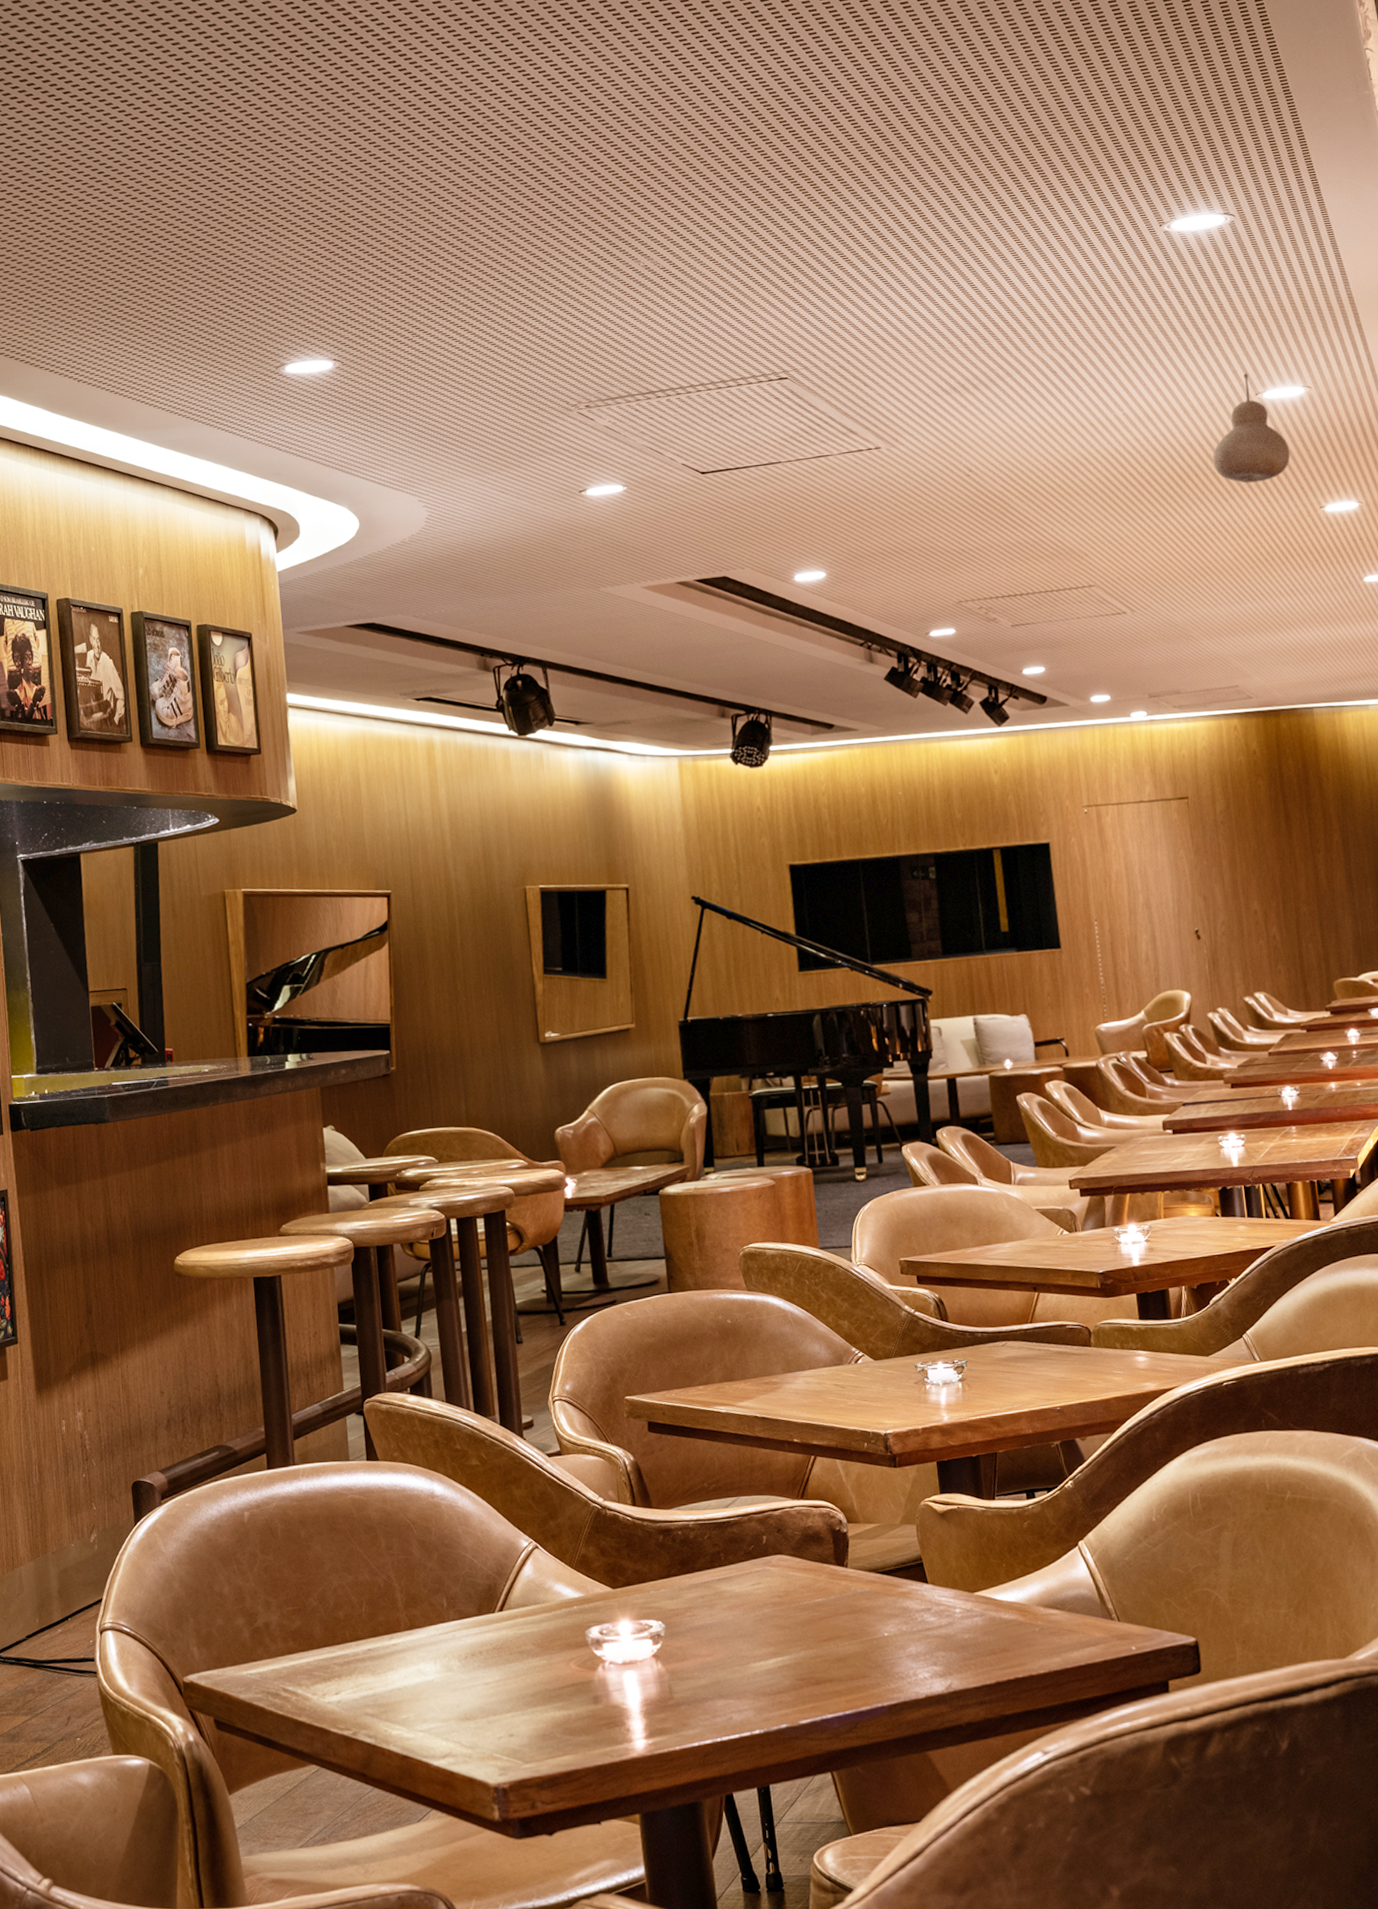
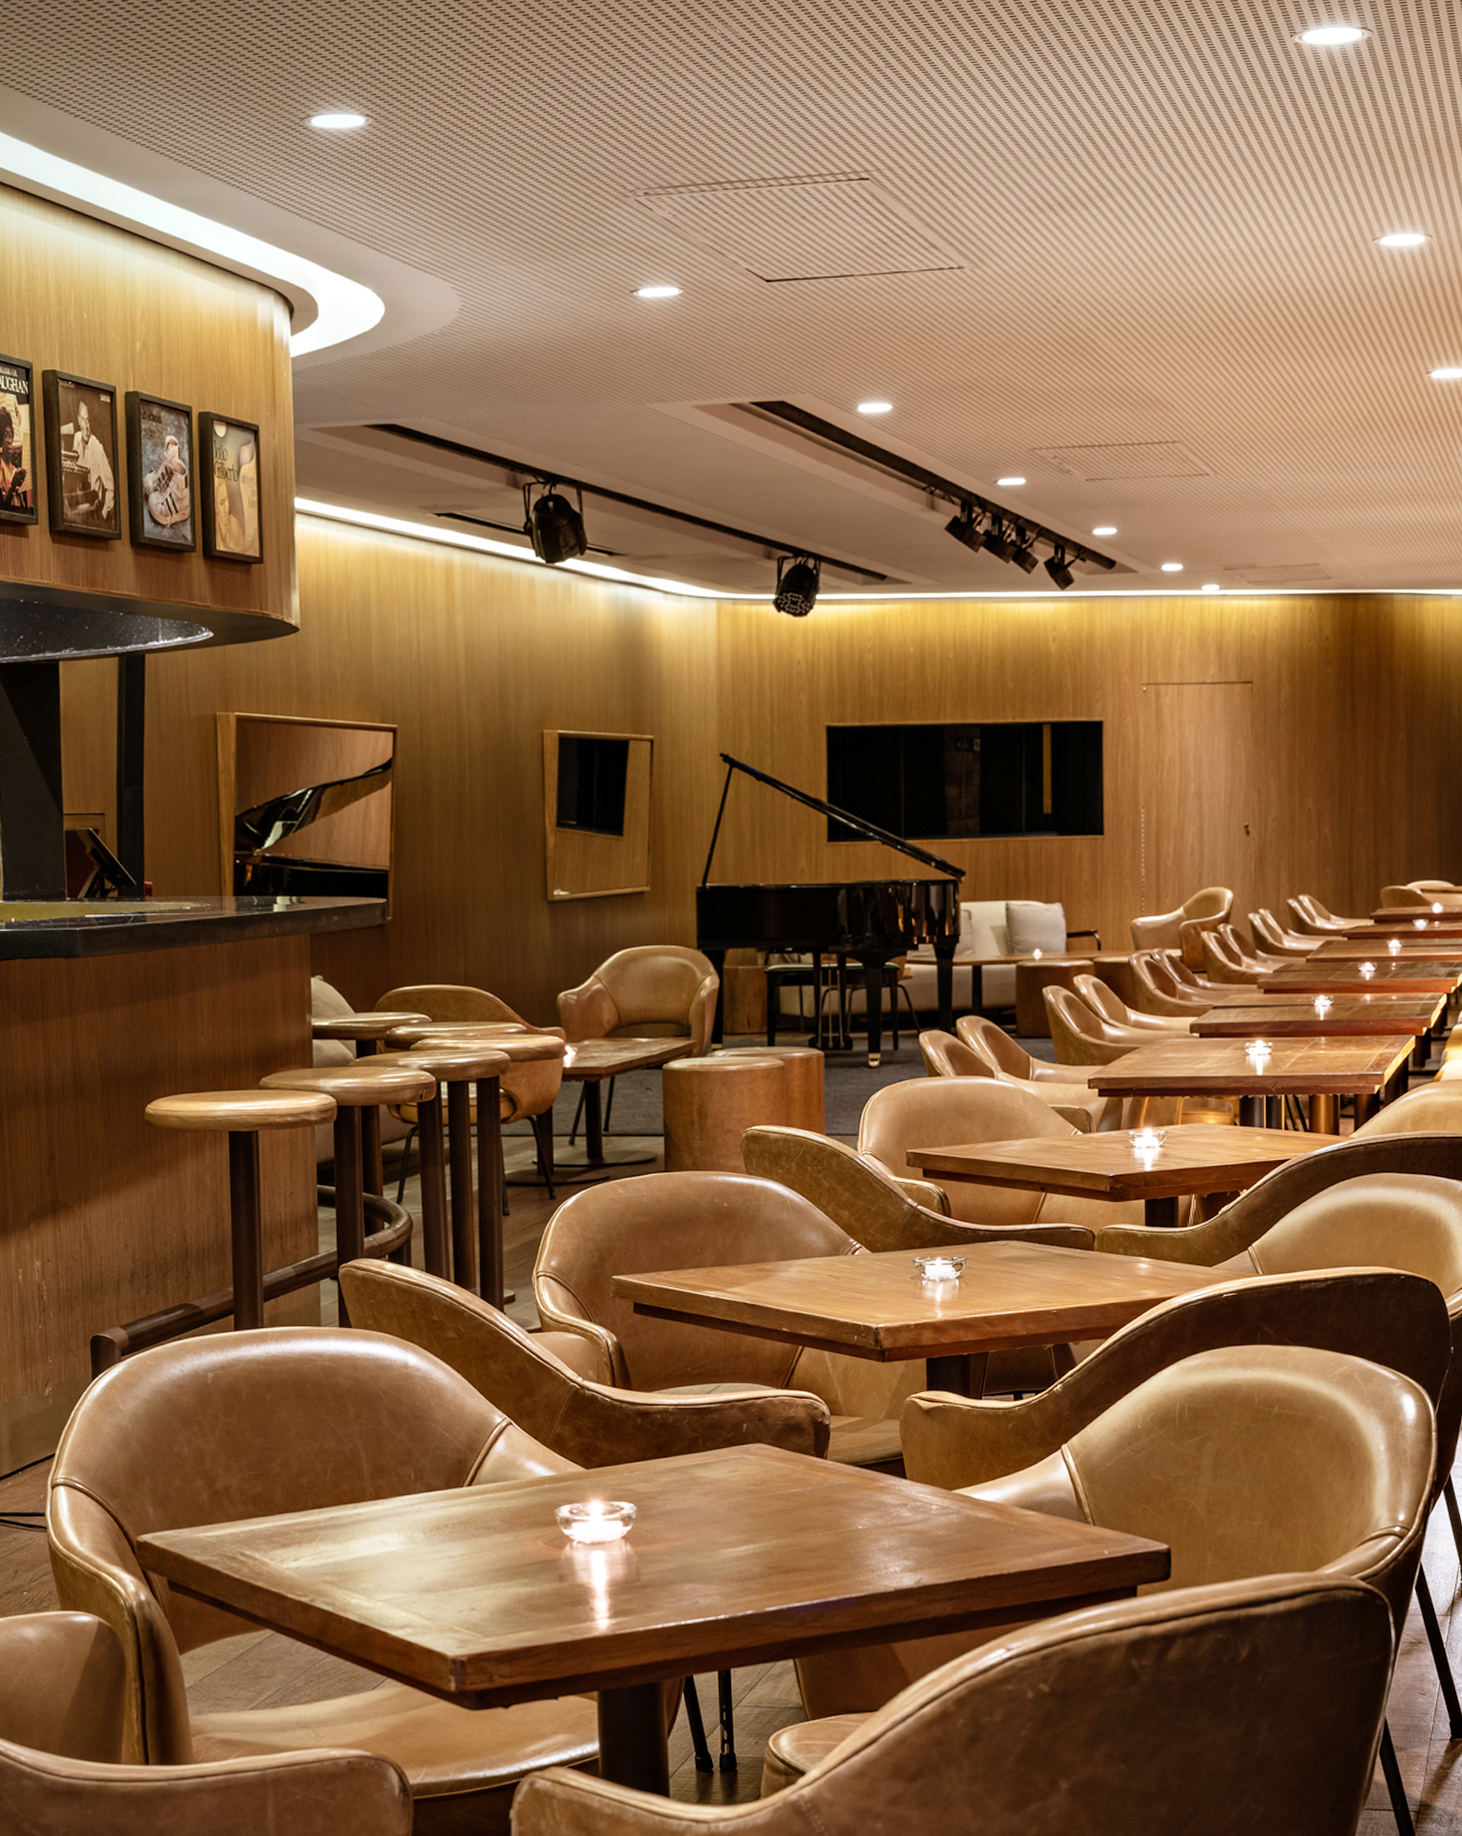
pendant light: present [1212,372,1291,484] -> none [1319,213,1402,340]

